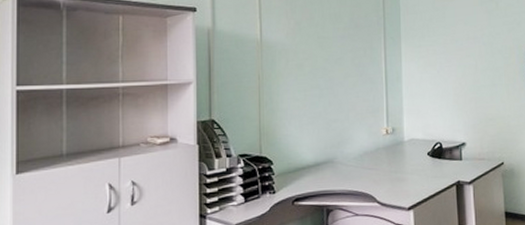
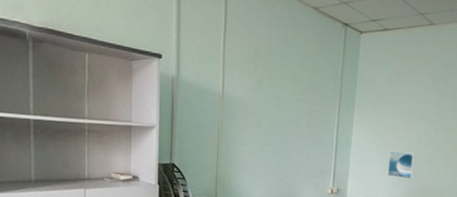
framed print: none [445,80,473,109] -> present [387,151,415,179]

